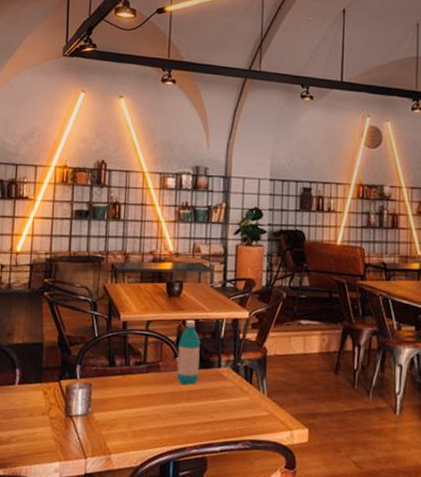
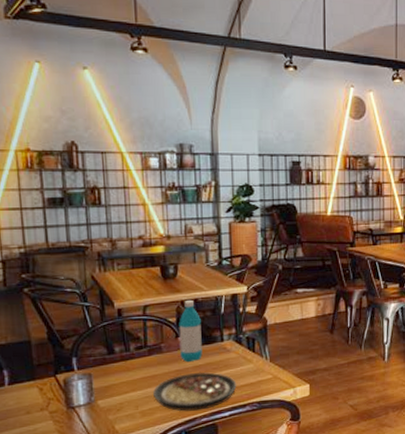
plate: none [147,397,231,440] -> present [153,372,237,412]

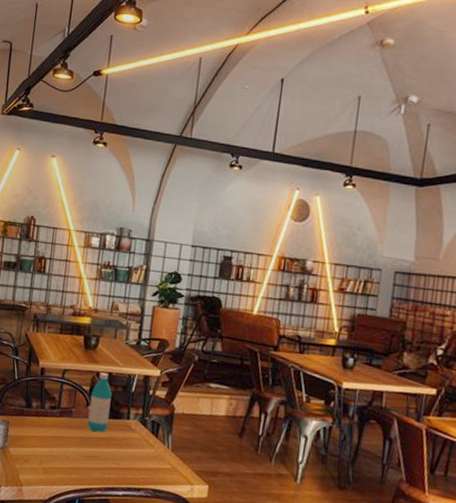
plate: present [153,372,237,412] -> none [57,442,135,483]

